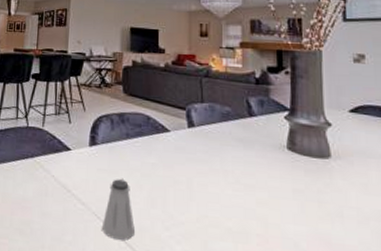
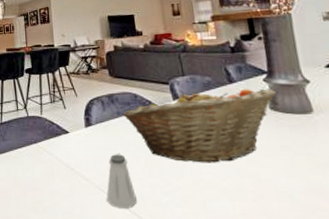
fruit basket: none [132,117,297,201] -> present [122,88,277,163]

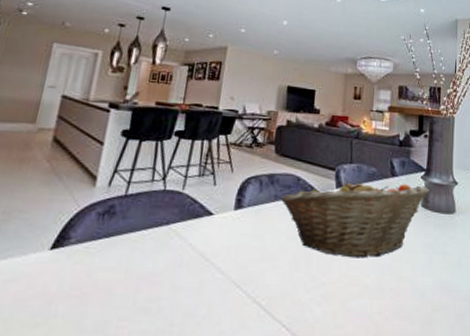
saltshaker: present [106,154,137,208] -> none [241,243,276,308]

